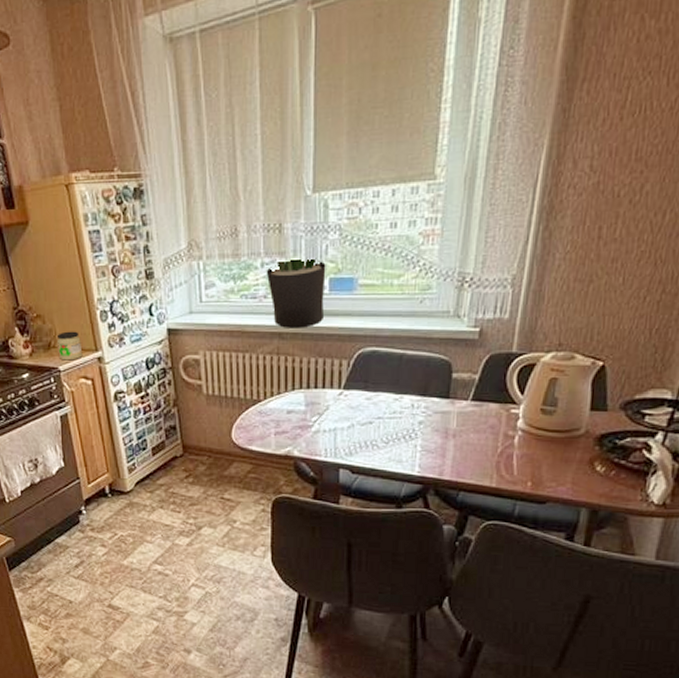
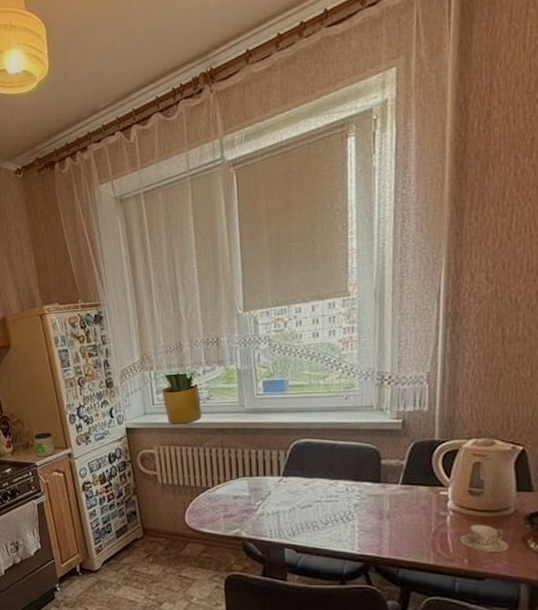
planter: none [212,263,256,326] -> present [162,371,201,424]
planter: present [266,257,326,328] -> none [207,364,260,425]
teacup: none [526,446,575,474] -> present [460,525,509,552]

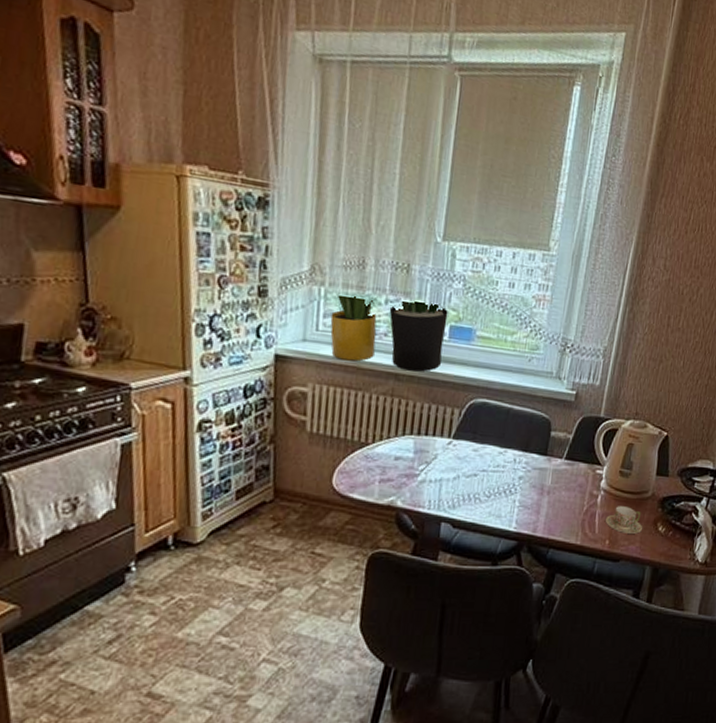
jar: present [33,432,56,457] -> none [132,341,166,378]
planter: none [207,364,260,425] -> present [389,298,448,372]

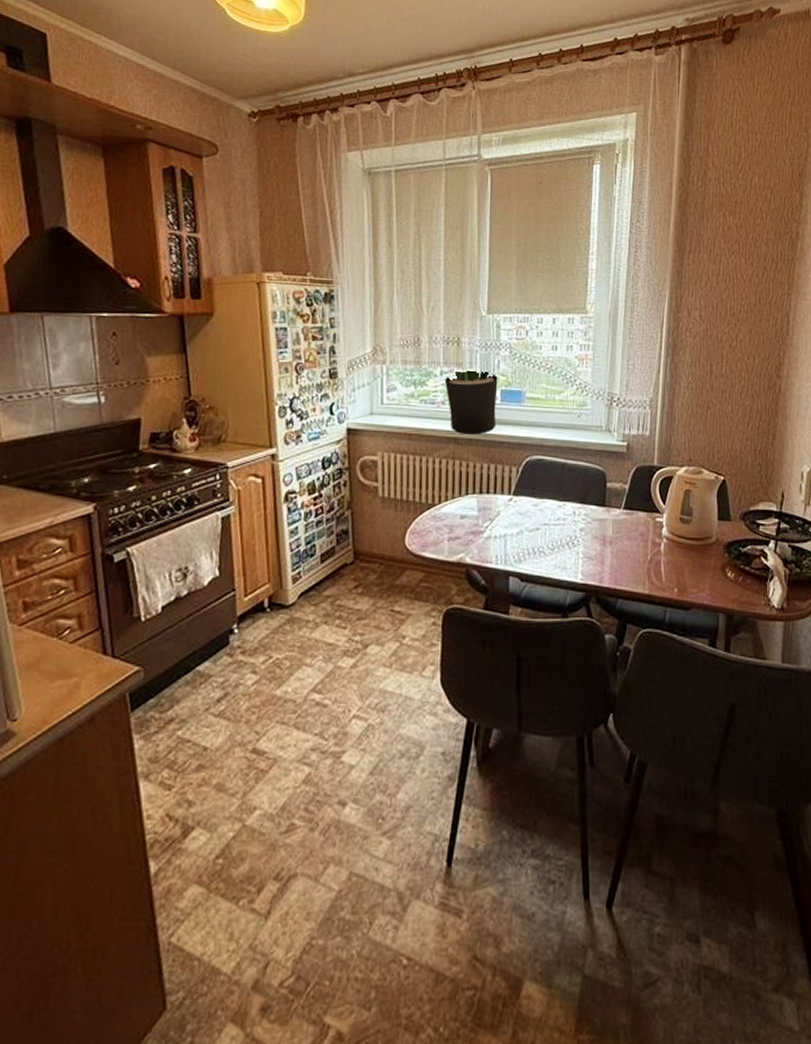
planter: present [330,294,377,362] -> none [393,370,435,429]
teacup: present [606,506,643,534] -> none [672,553,711,581]

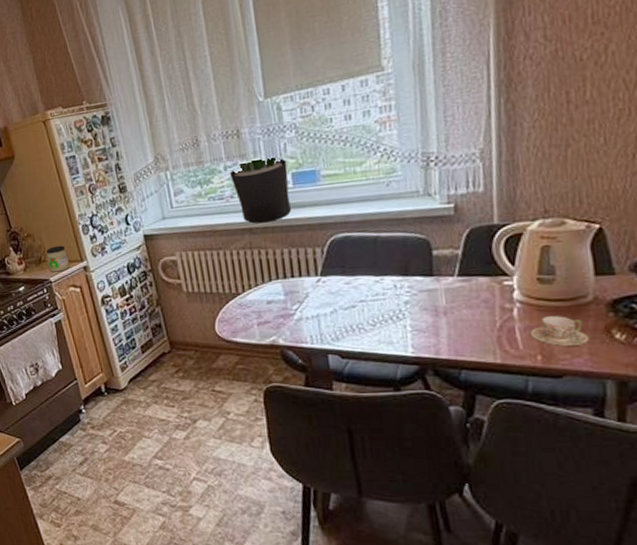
jar: none [228,425,256,457] -> present [46,245,70,273]
teacup: none [672,553,711,581] -> present [531,316,590,346]

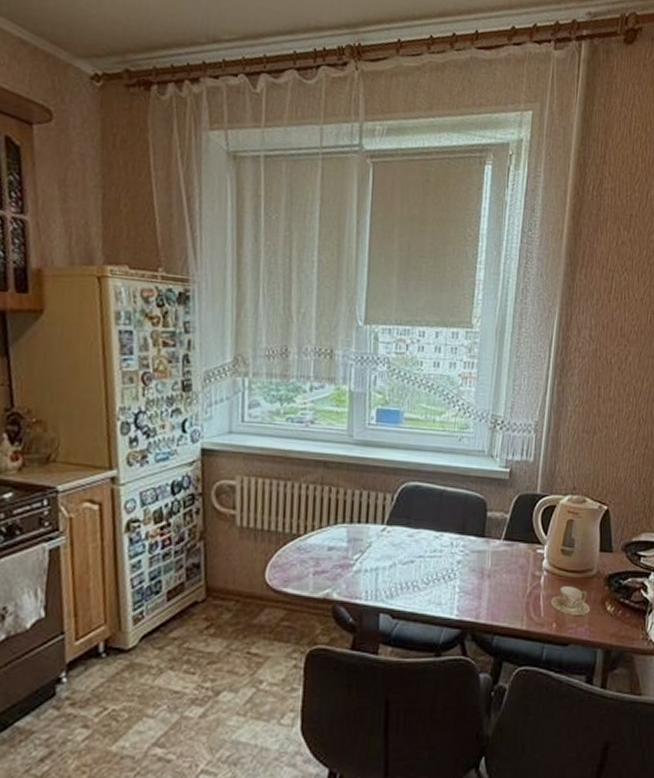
jar: present [46,245,70,273] -> none [58,443,92,479]
planter: present [229,156,291,224] -> none [314,384,374,458]

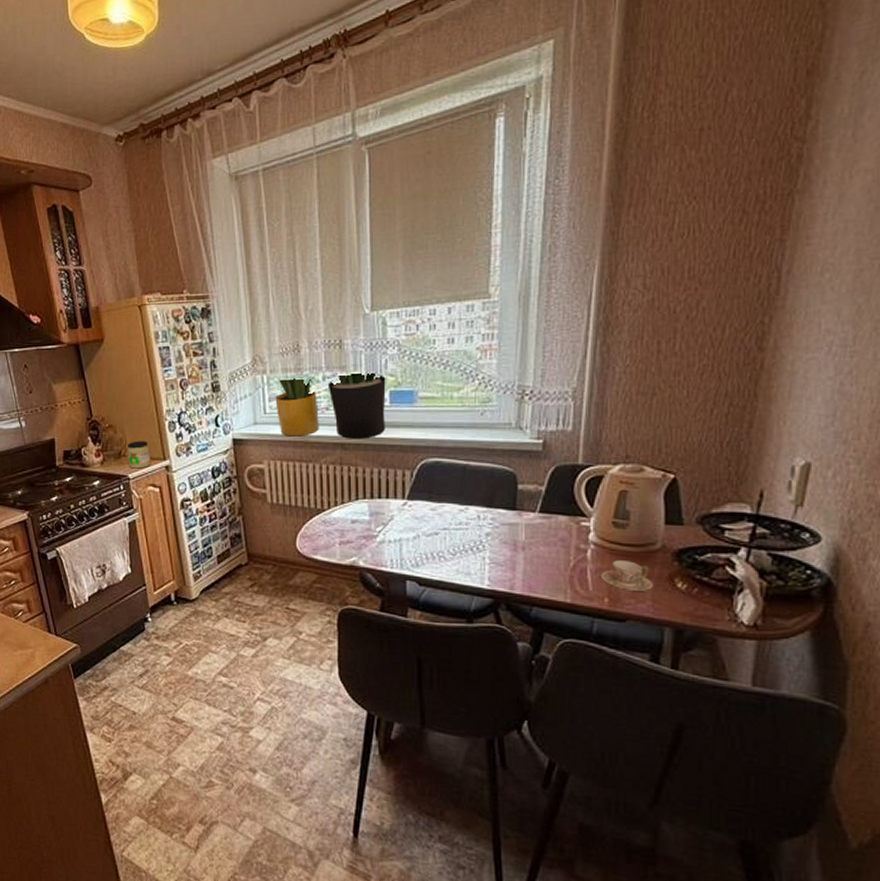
jar: none [58,443,92,479] -> present [126,441,151,469]
planter: none [255,384,303,451] -> present [275,376,319,437]
planter: none [314,384,374,458] -> present [327,371,386,439]

